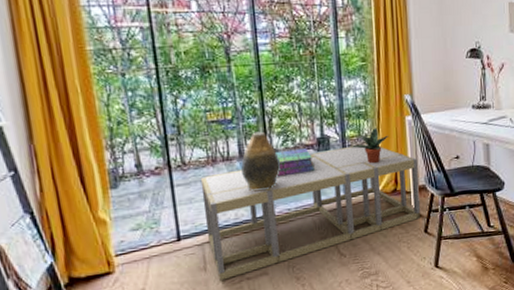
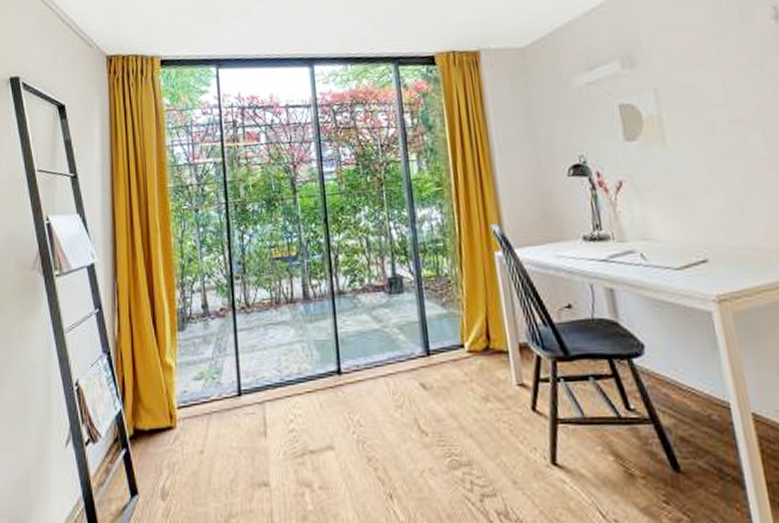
coffee table: present [200,143,420,281] -> none [263,285,524,451]
ceramic vessel: present [241,131,281,192] -> none [305,270,349,341]
stack of books: present [276,148,316,177] -> none [342,291,388,325]
potted plant: present [352,128,389,164] -> none [430,266,476,312]

